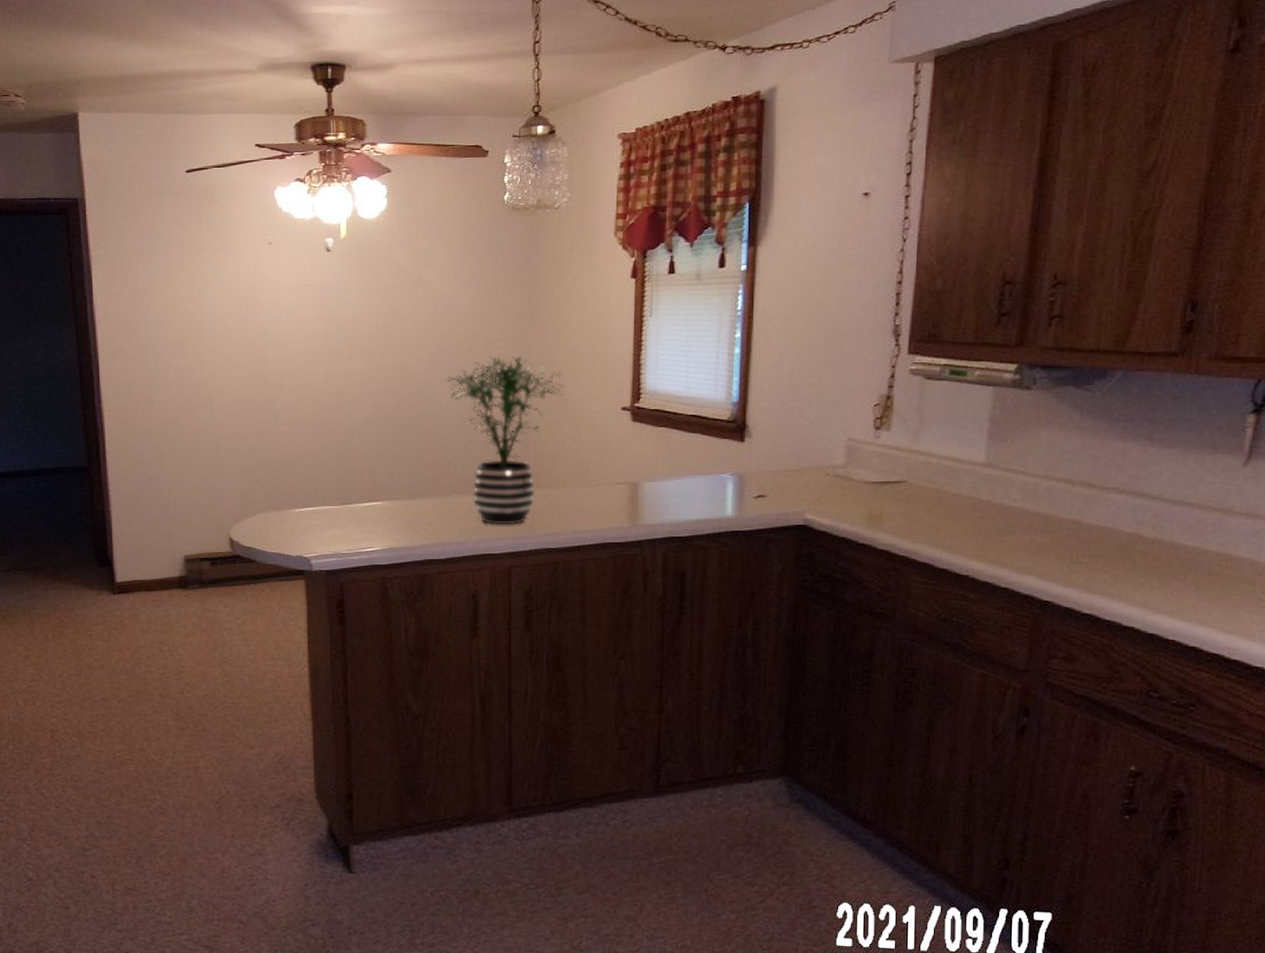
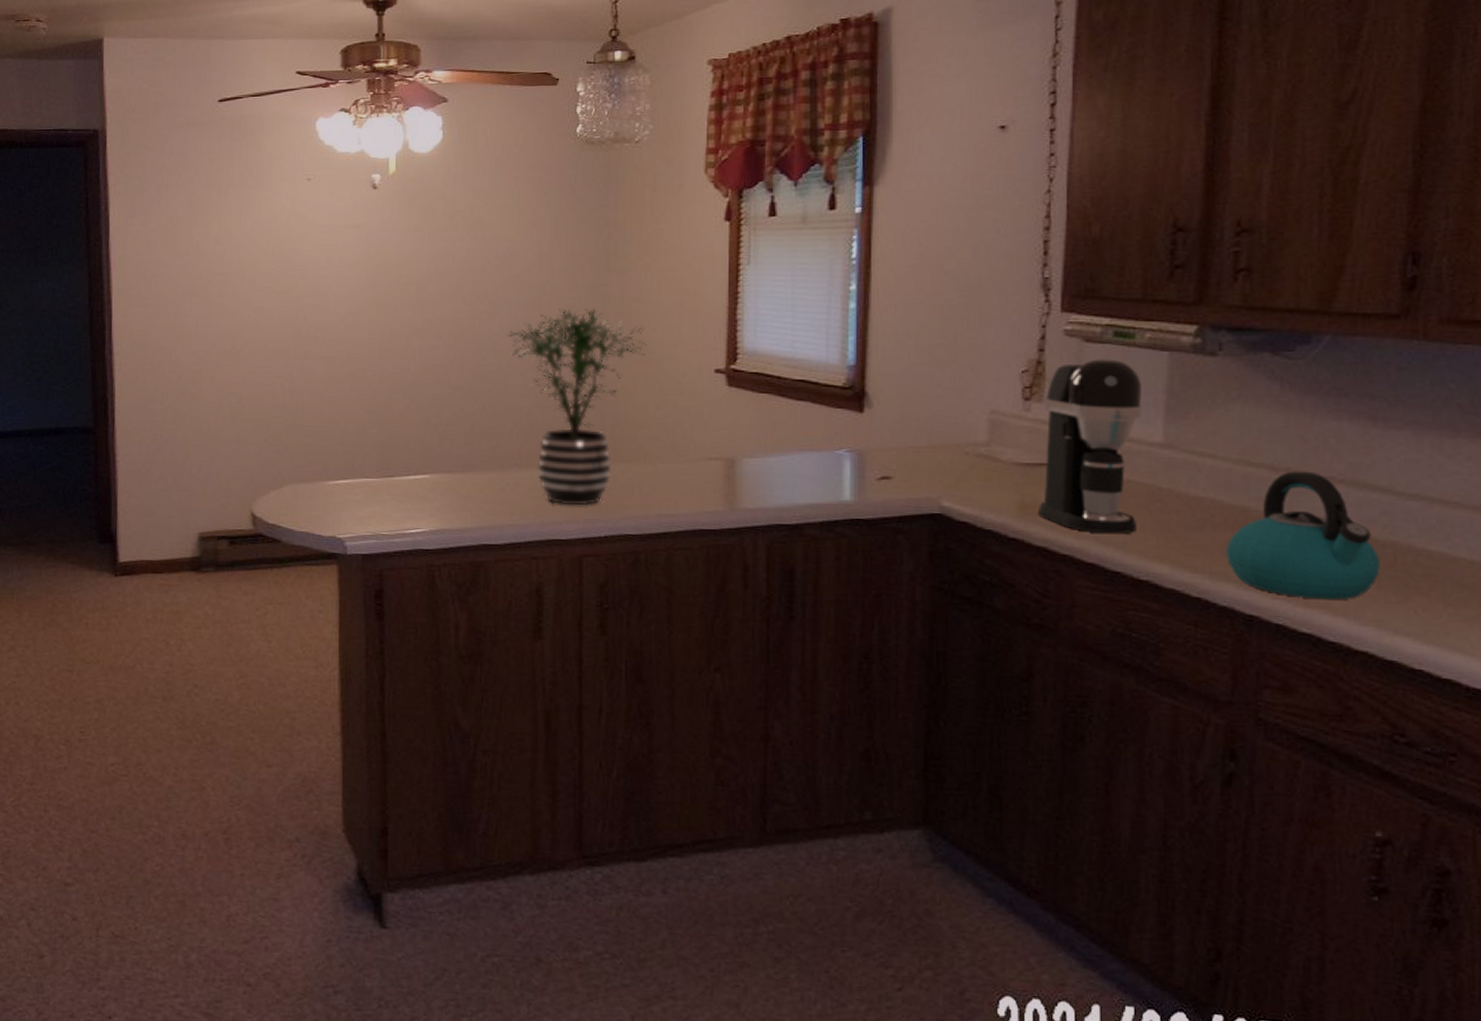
coffee maker: none [882,393,971,539] -> present [1037,359,1143,535]
kettle: none [1030,483,1148,587] -> present [1227,471,1380,600]

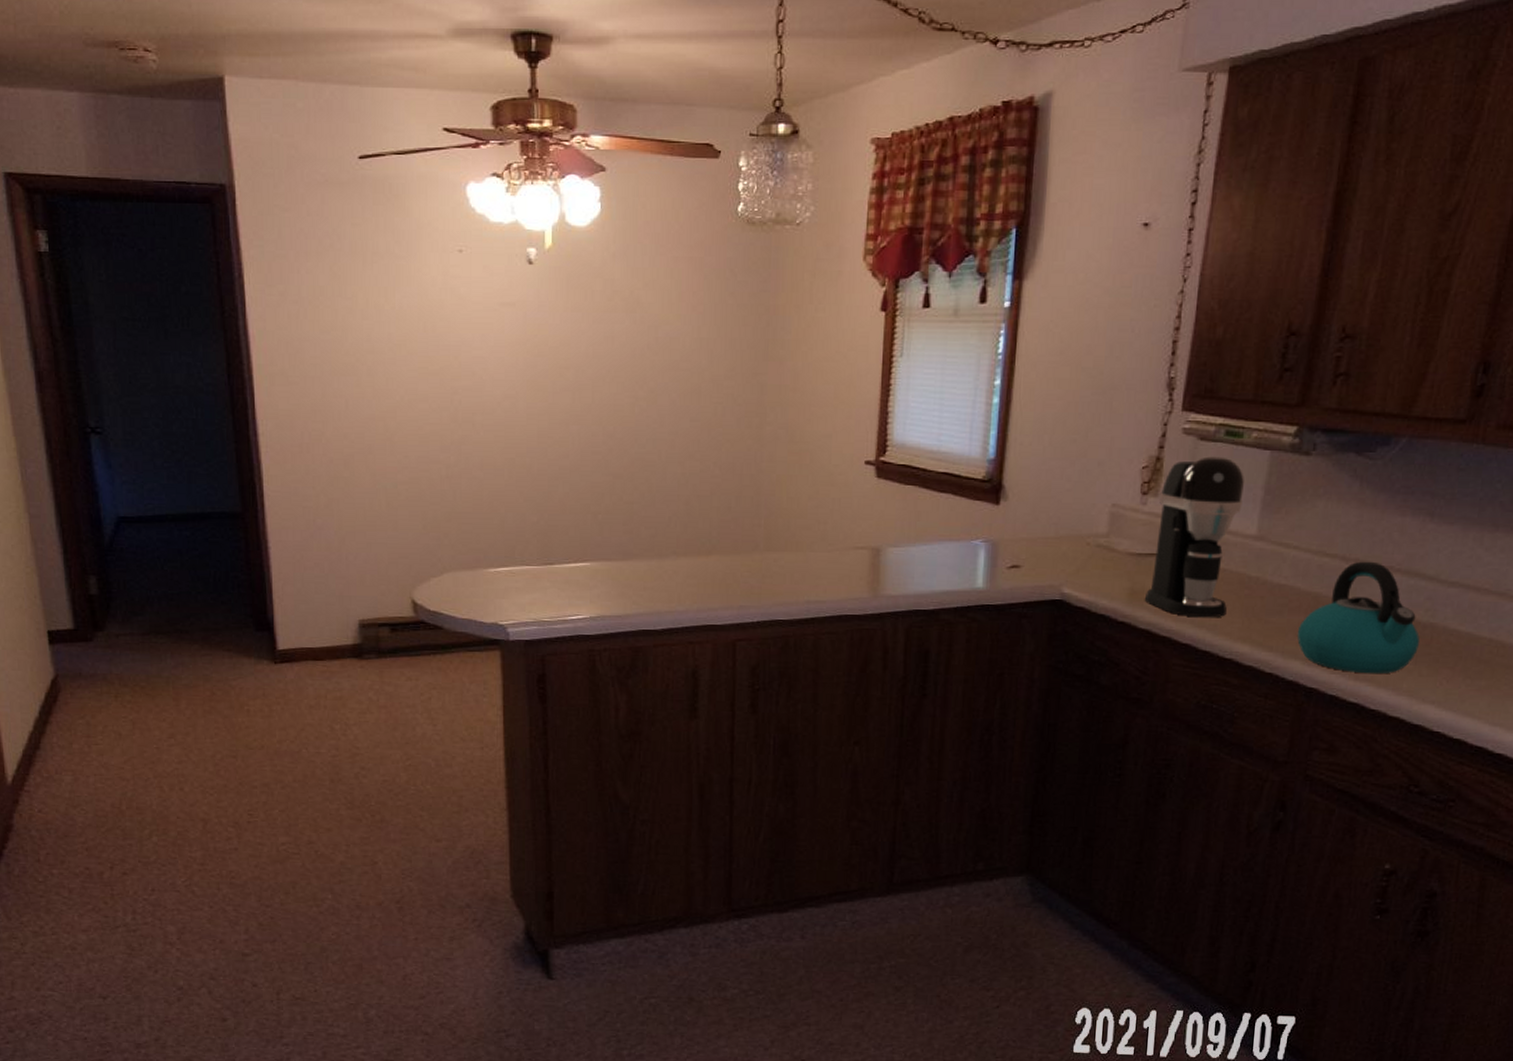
potted plant: present [507,307,647,506] -> none [666,397,802,593]

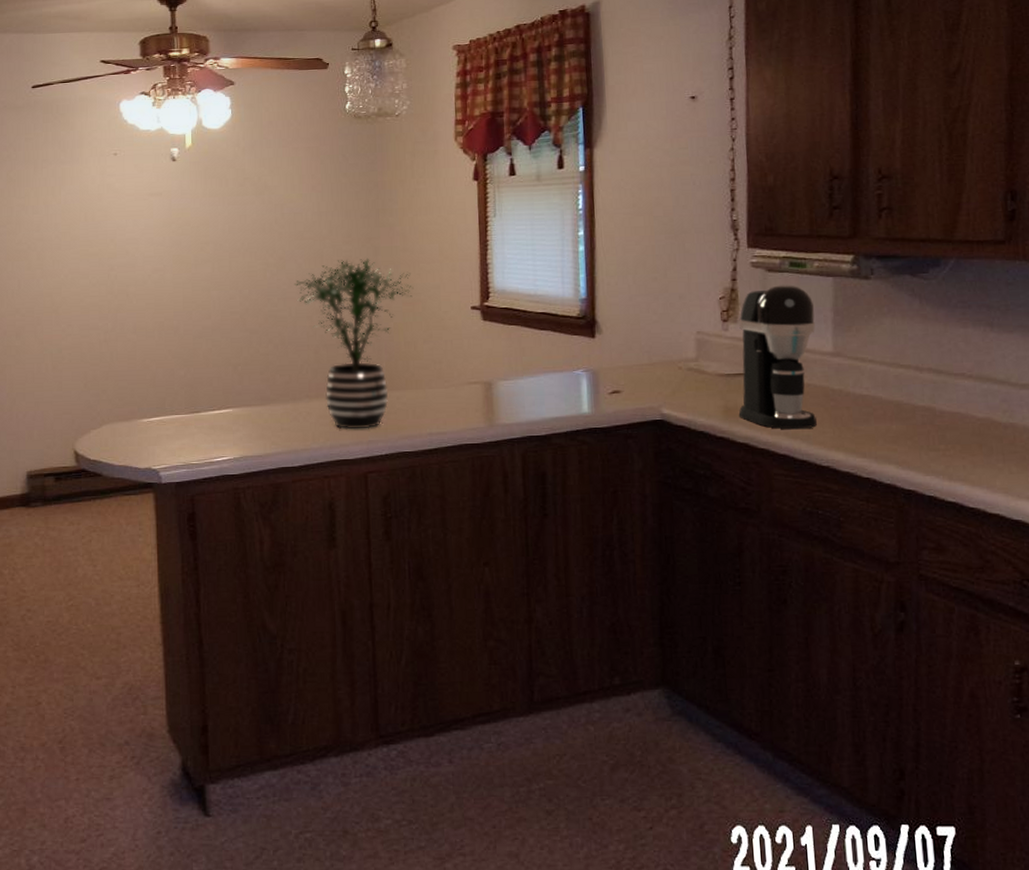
potted plant: none [666,397,802,593] -> present [294,258,414,430]
kettle: present [1297,561,1420,674] -> none [887,369,1004,474]

